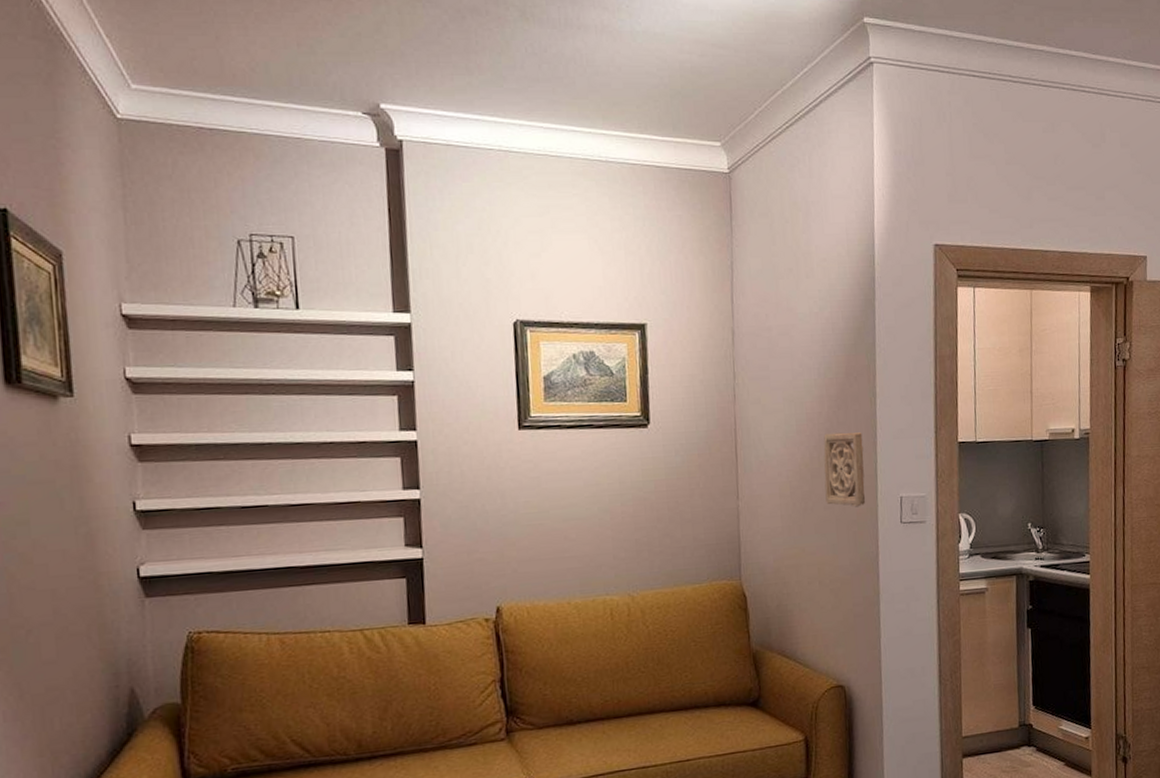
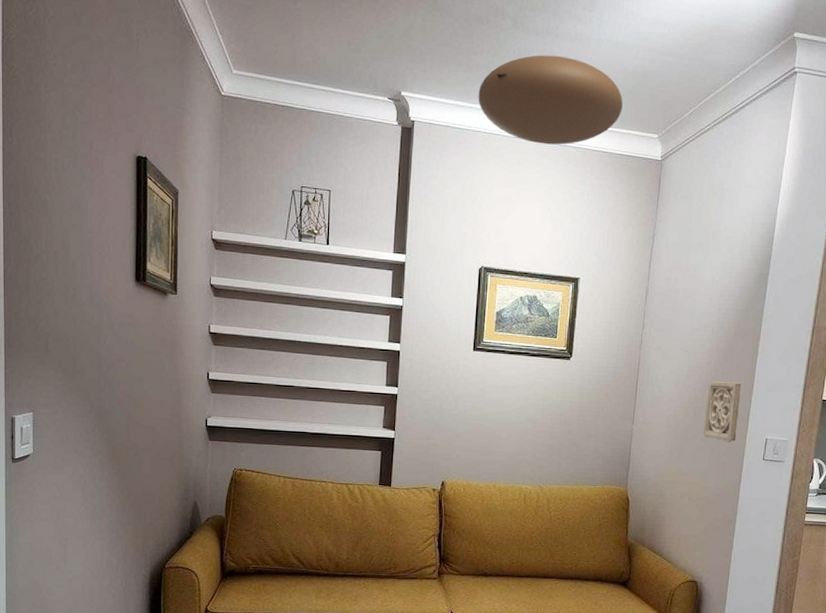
ceiling light: none [485,51,673,161] -> present [478,55,623,145]

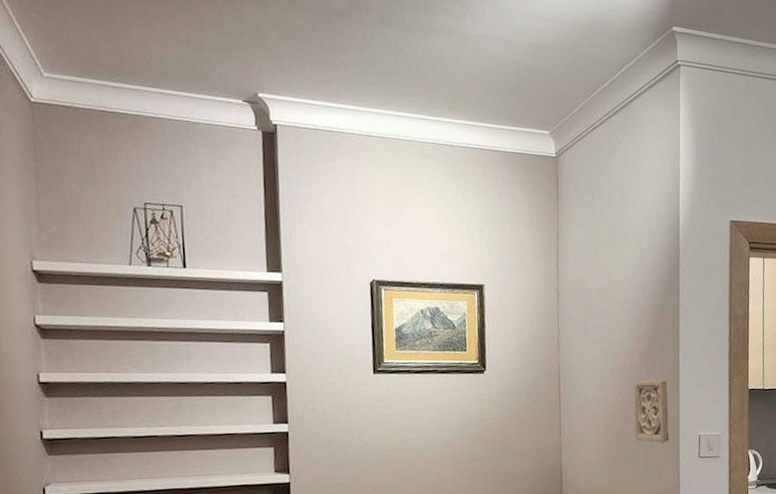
ceiling light: present [478,55,623,145] -> none [348,51,509,145]

